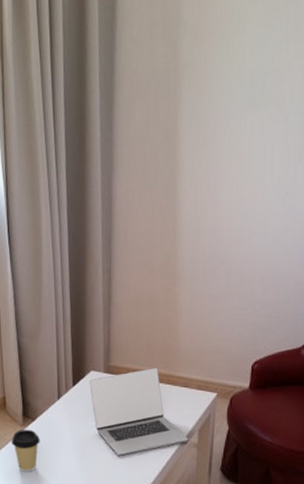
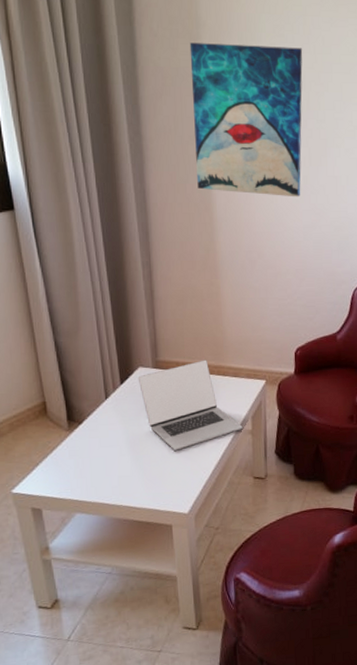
coffee cup: present [11,429,40,473] -> none [56,433,90,480]
wall art: none [164,36,291,200] -> present [189,42,303,198]

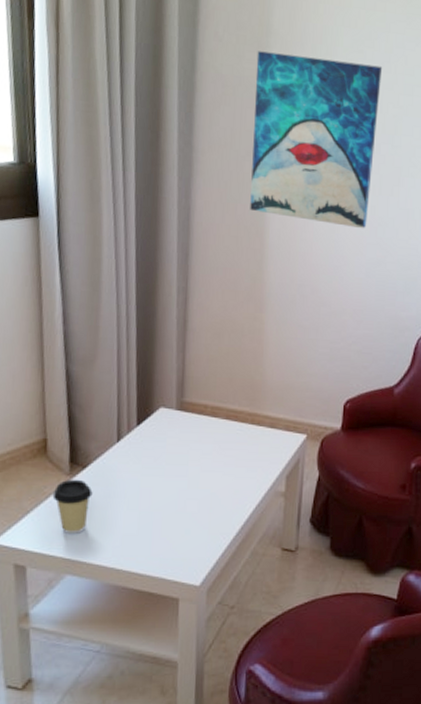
coffee cup: none [56,433,90,480] -> present [52,479,93,535]
laptop: present [138,359,243,452] -> none [157,405,275,511]

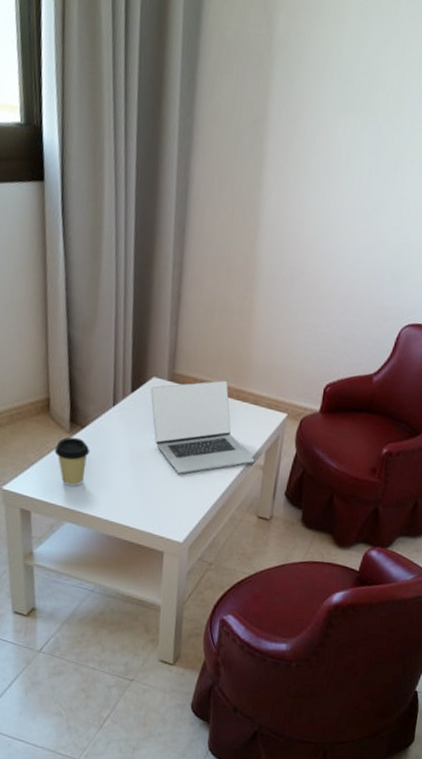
laptop: none [157,405,275,511] -> present [150,380,255,475]
wall art: present [250,51,383,229] -> none [247,14,391,214]

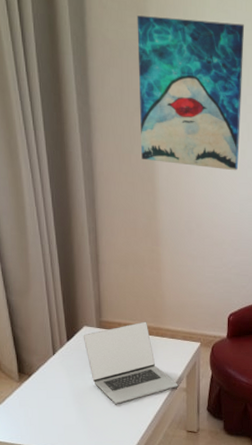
coffee cup: present [54,437,90,487] -> none [8,385,39,427]
wall art: none [247,14,391,214] -> present [137,15,245,171]

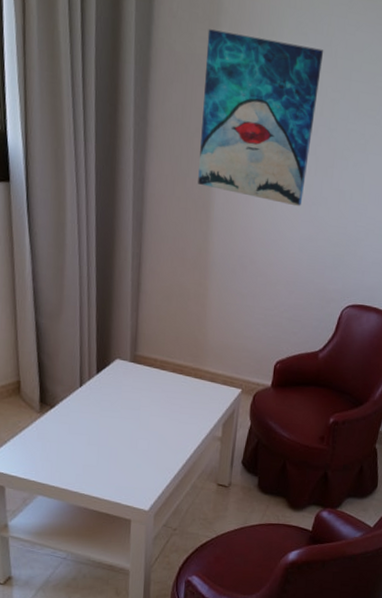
laptop: present [83,321,178,405] -> none [114,360,213,448]

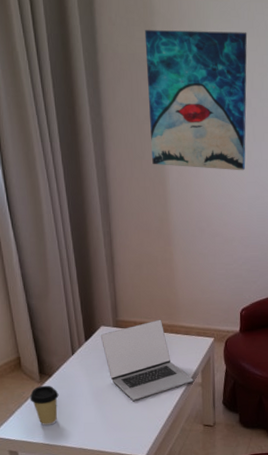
coffee cup: none [25,416,59,463] -> present [30,385,59,426]
laptop: none [114,360,213,448] -> present [100,319,194,402]

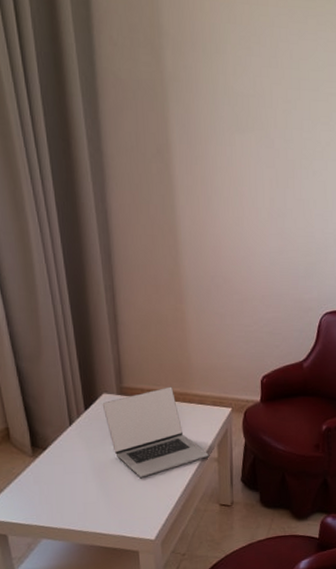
coffee cup: present [30,385,59,426] -> none [20,459,55,506]
wall art: present [144,30,247,171] -> none [151,53,270,221]

